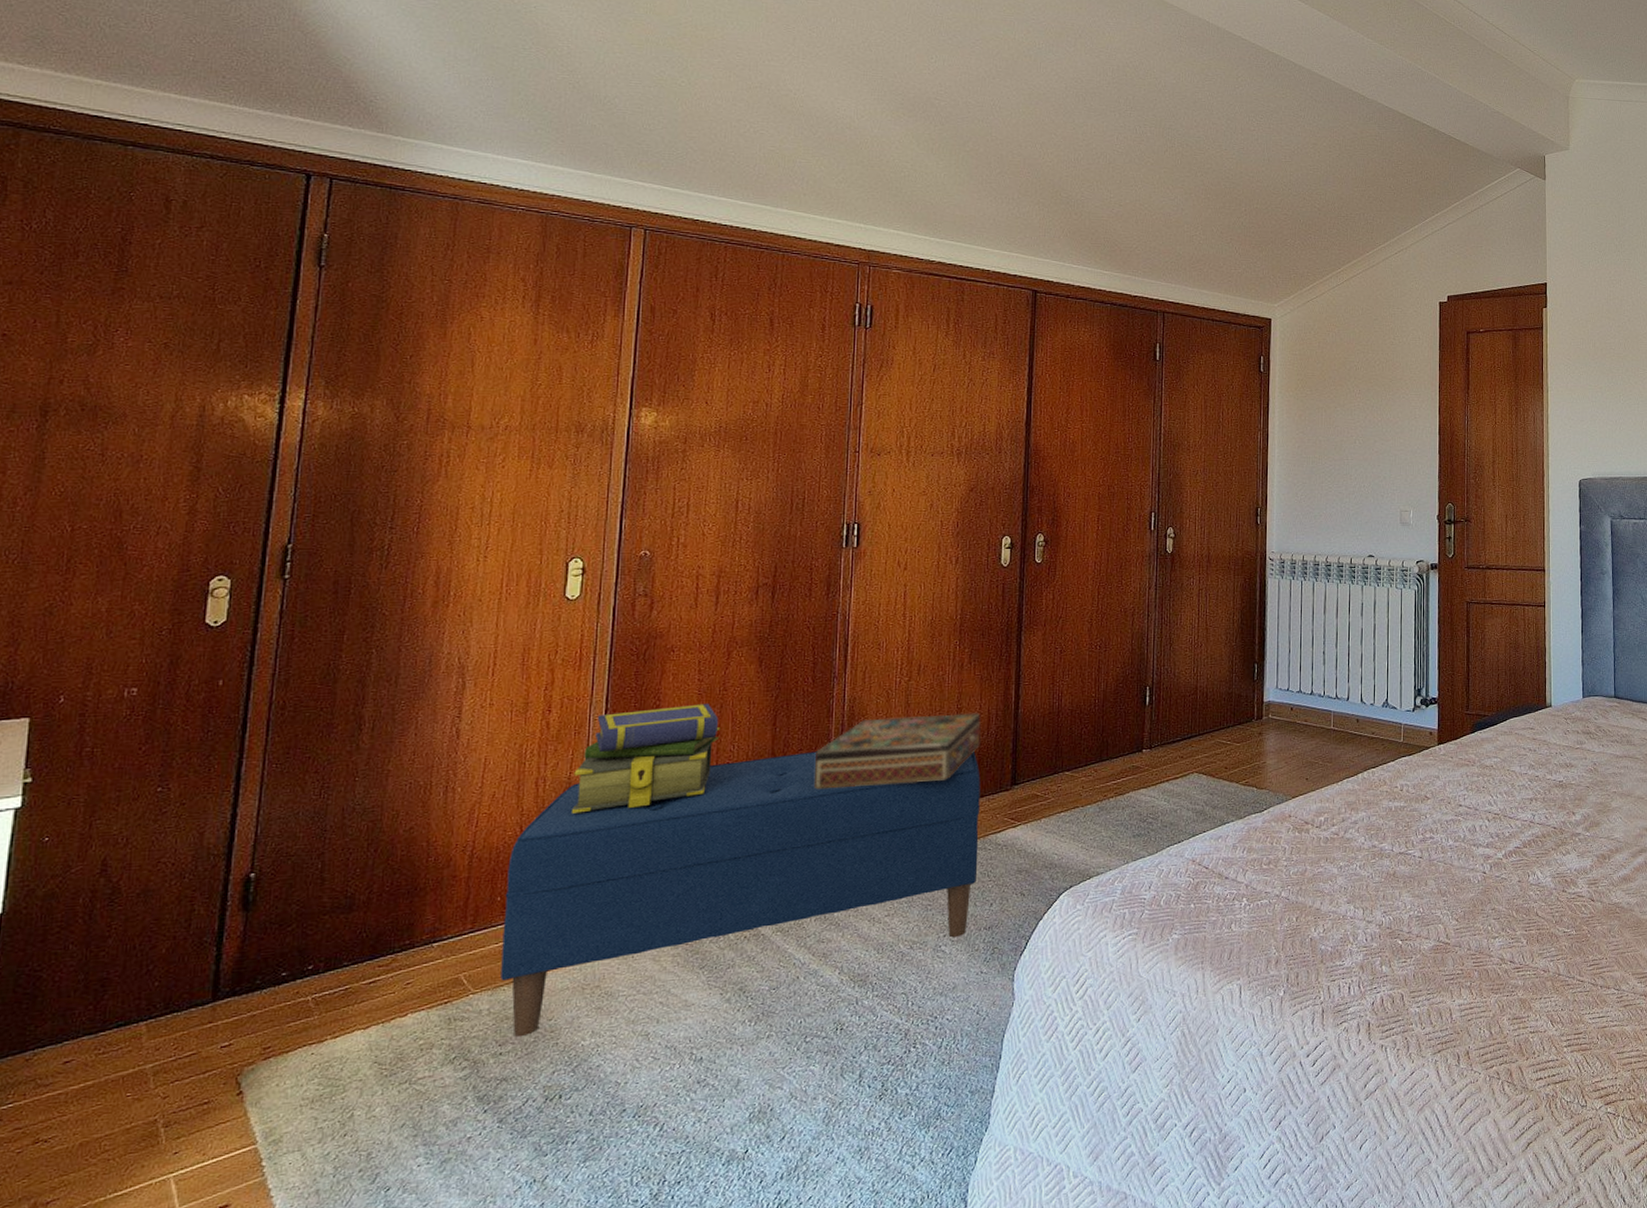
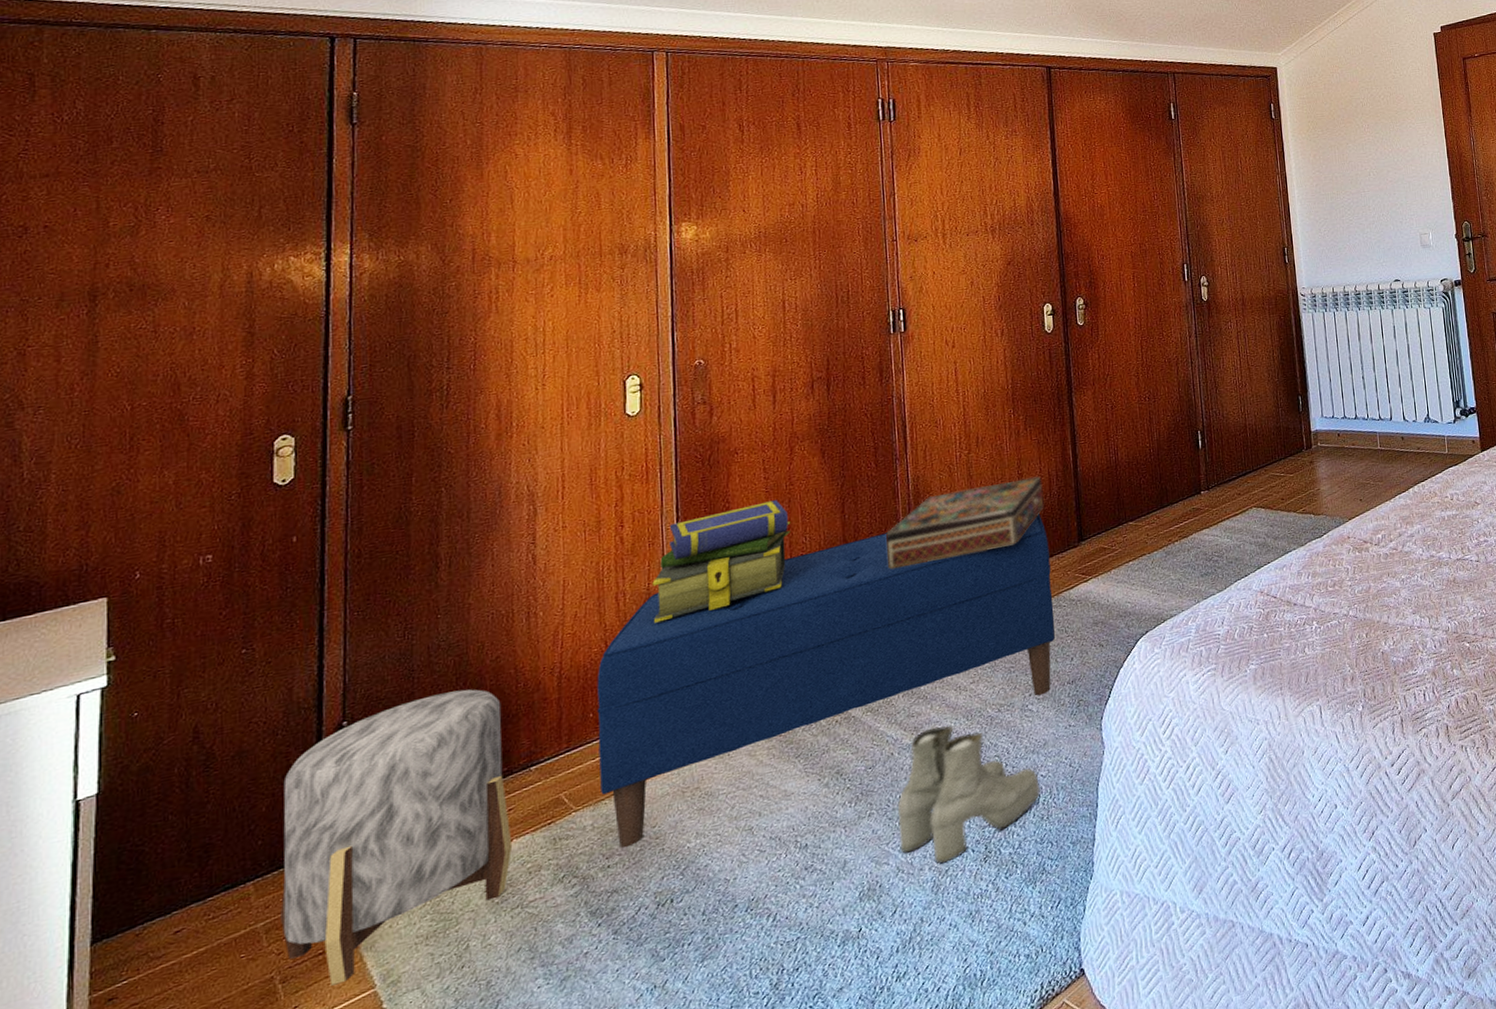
stool: none [169,856,410,1137] -> present [280,689,513,986]
boots: none [795,956,944,1096] -> present [897,725,1040,864]

